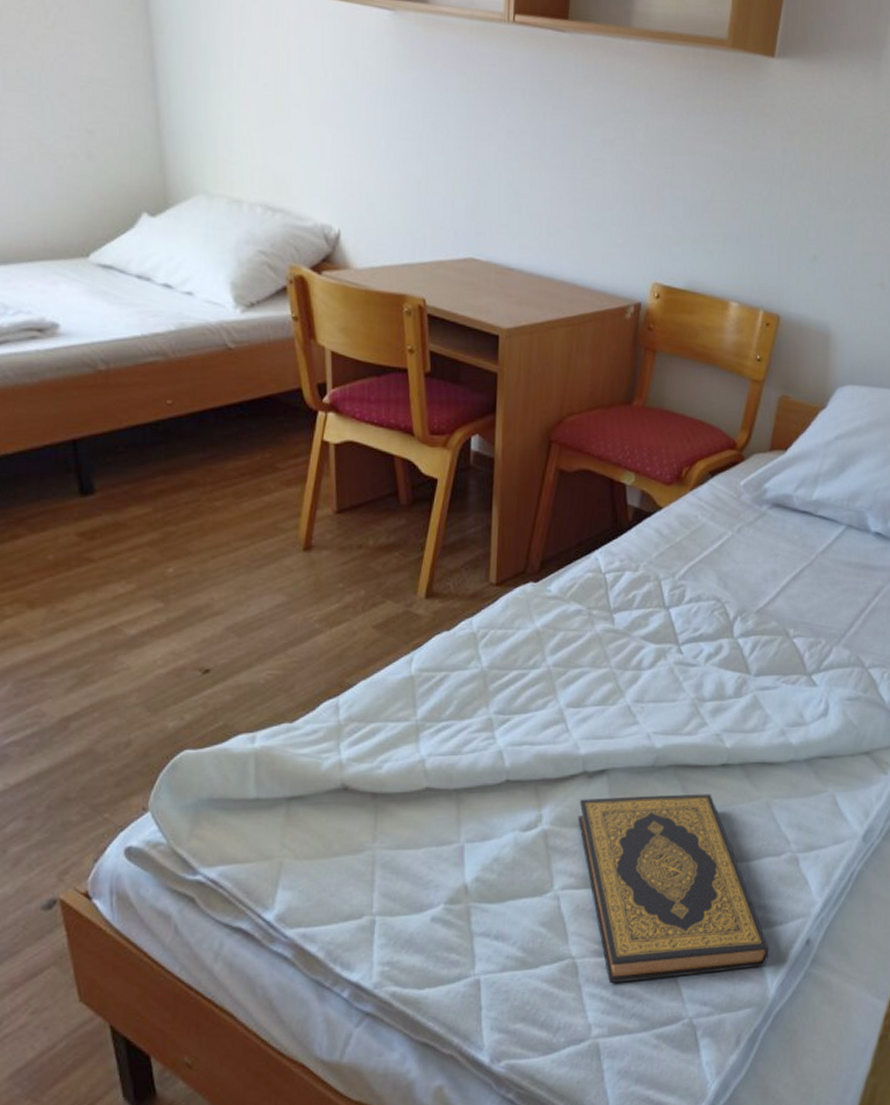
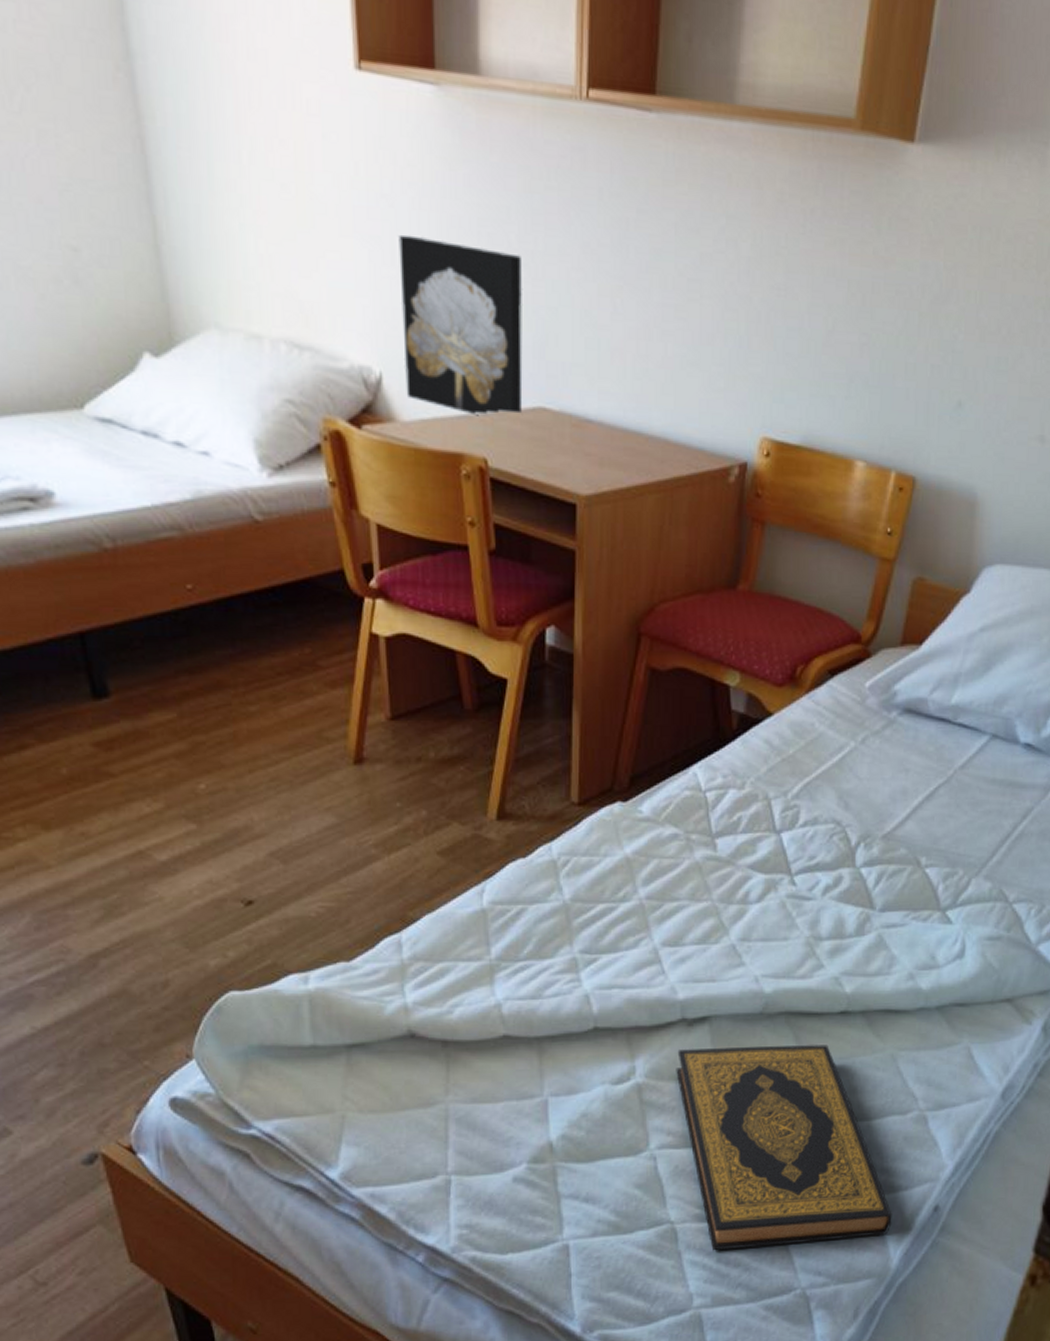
wall art: none [358,122,459,265] -> present [399,234,523,416]

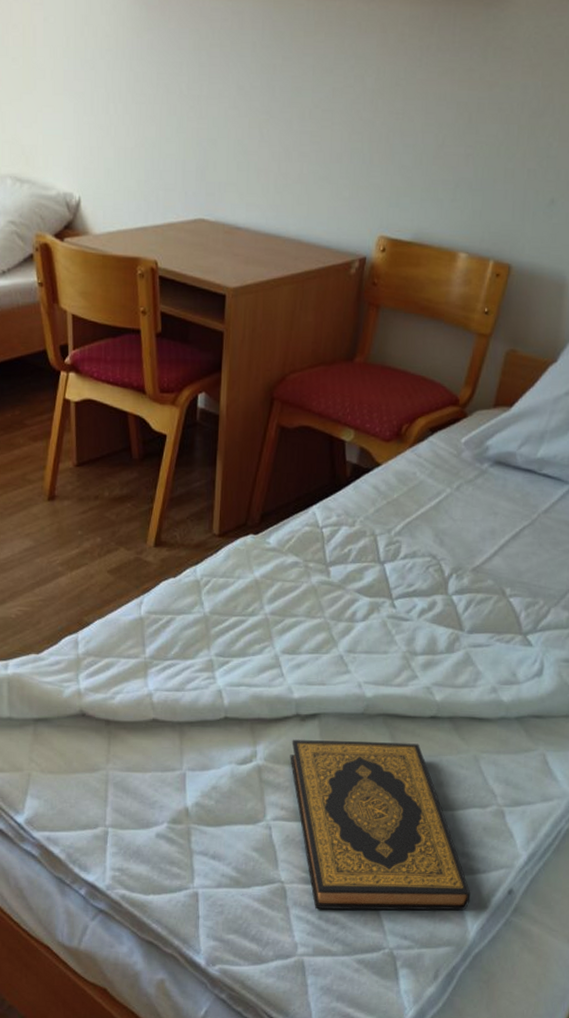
wall art: present [399,234,523,416] -> none [97,90,190,228]

